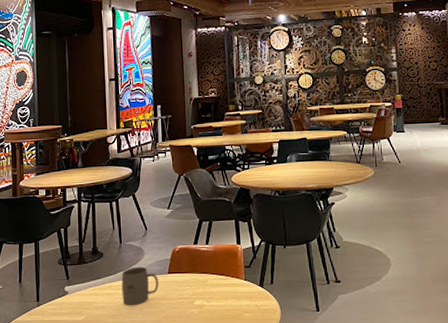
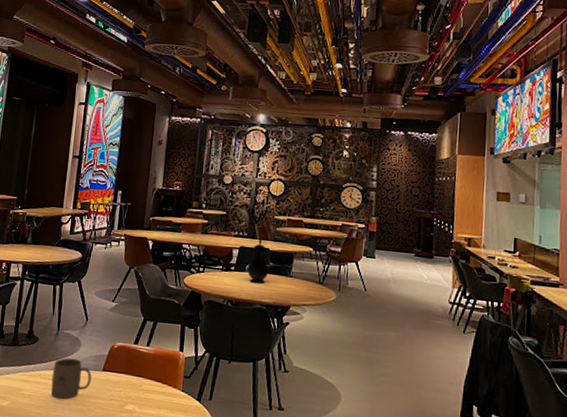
coffeepot: none [289,130,309,172] -> present [248,239,269,284]

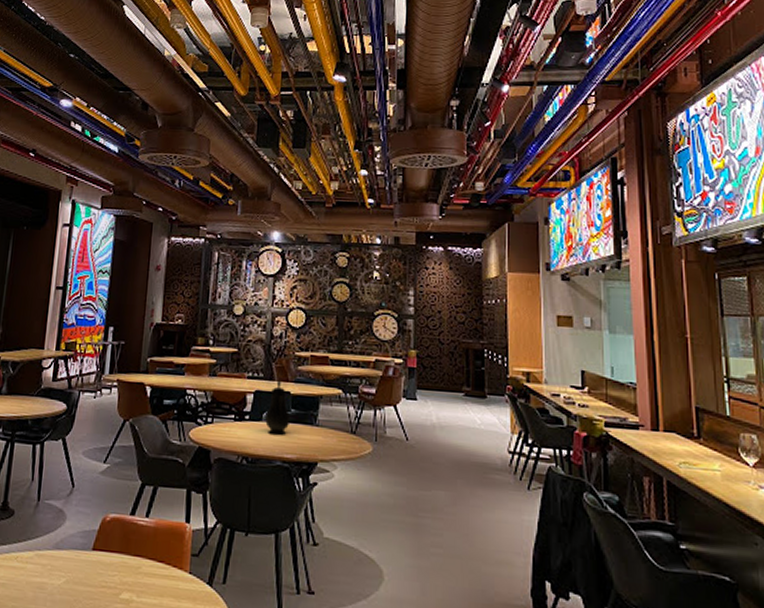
mug: present [50,358,92,399] -> none [29,535,79,588]

